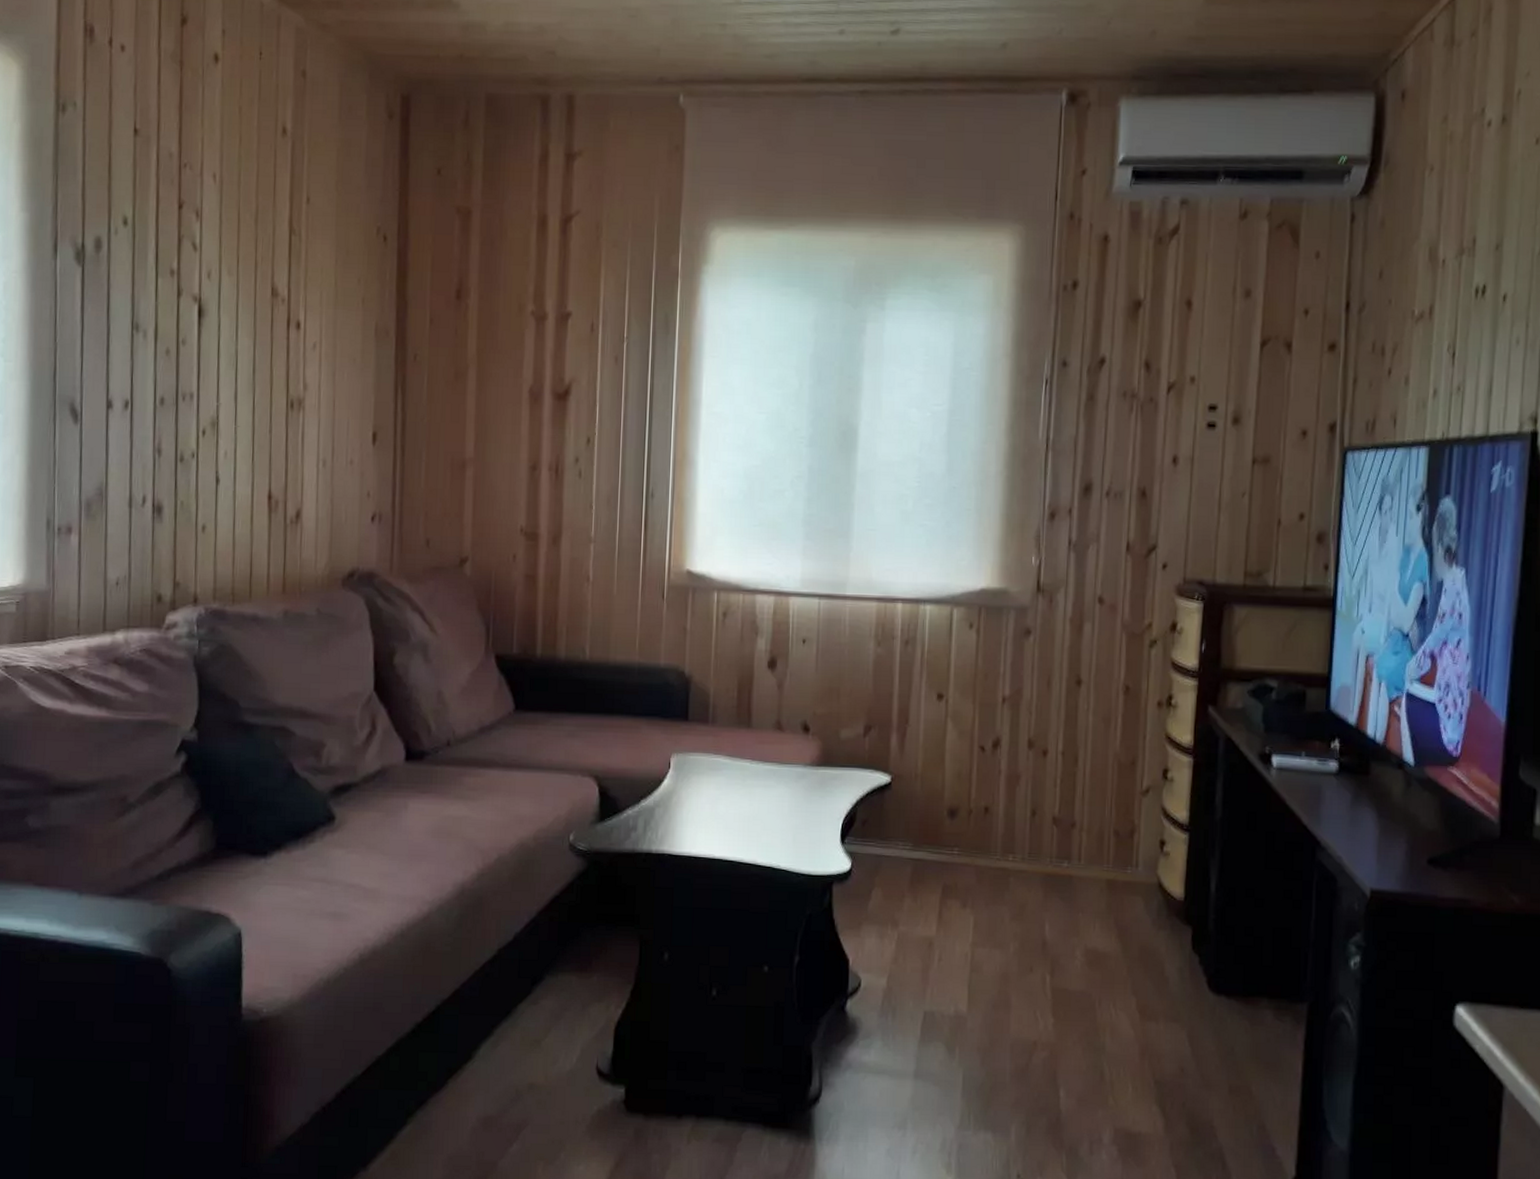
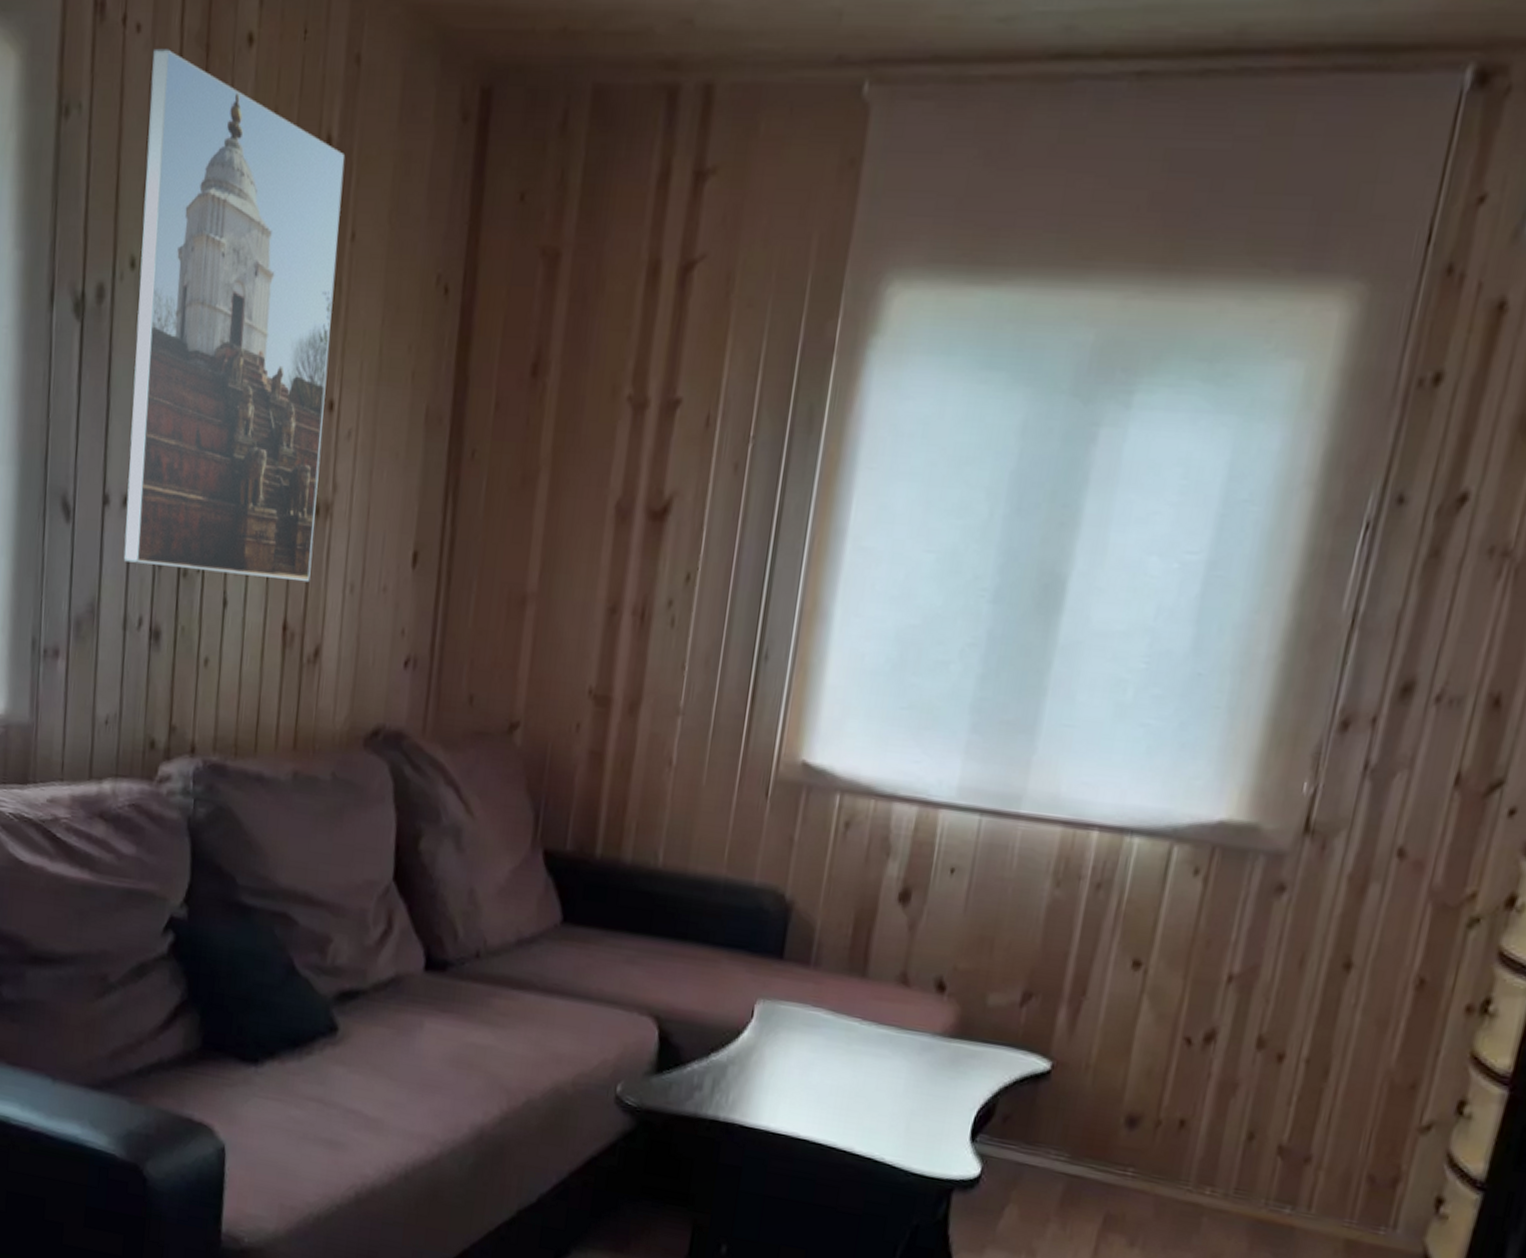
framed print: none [127,63,298,461] -> present [123,48,345,583]

